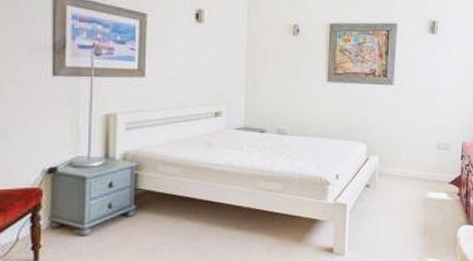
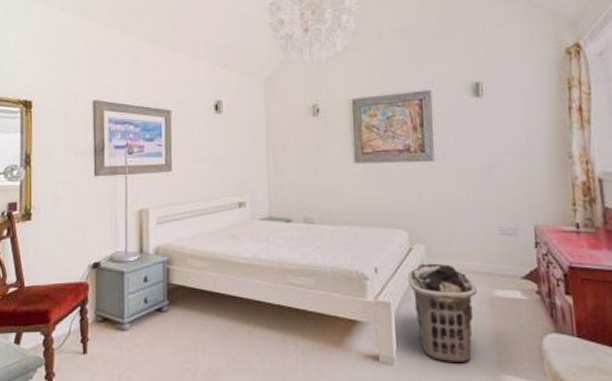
clothes hamper: none [363,171,416,251] -> present [408,263,478,363]

